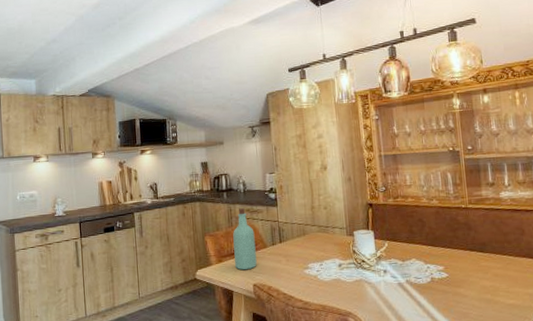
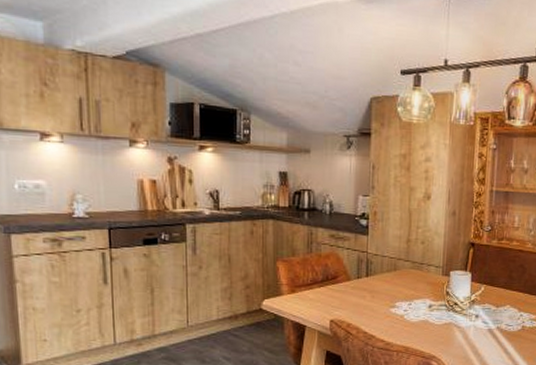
bottle: present [233,208,257,270] -> none [311,233,338,304]

